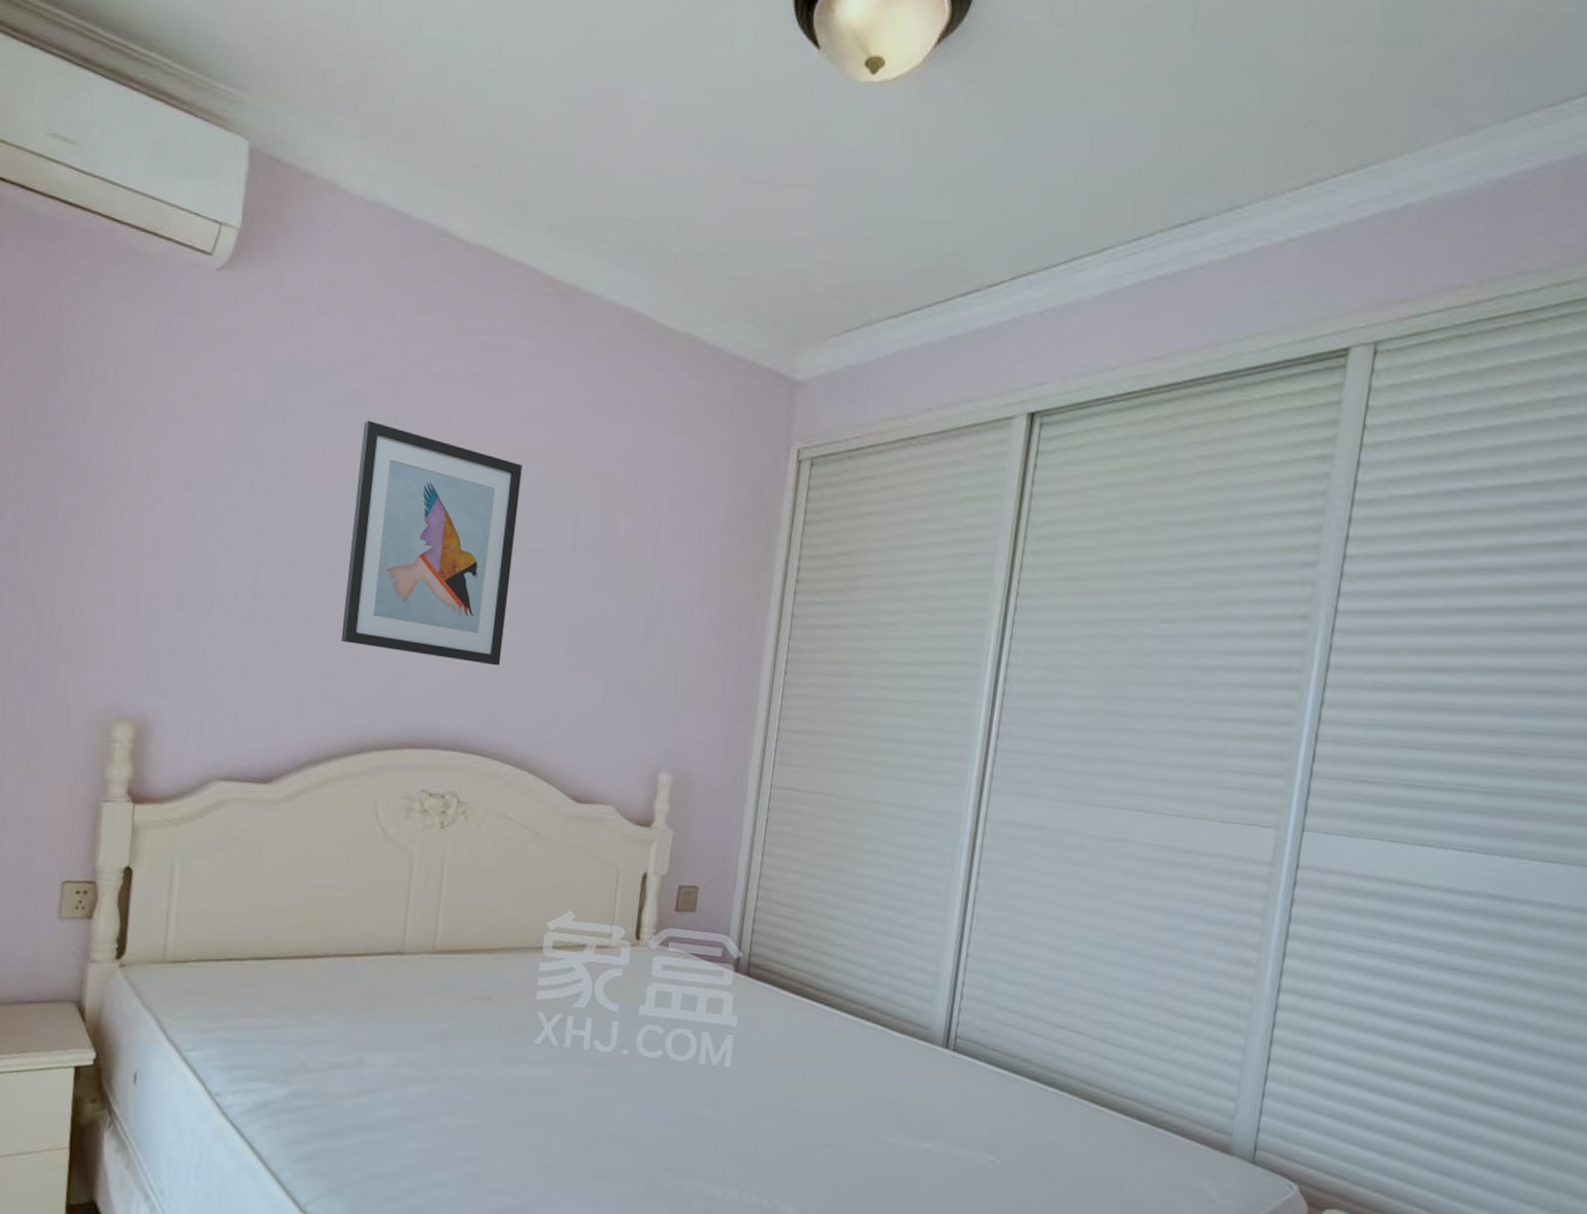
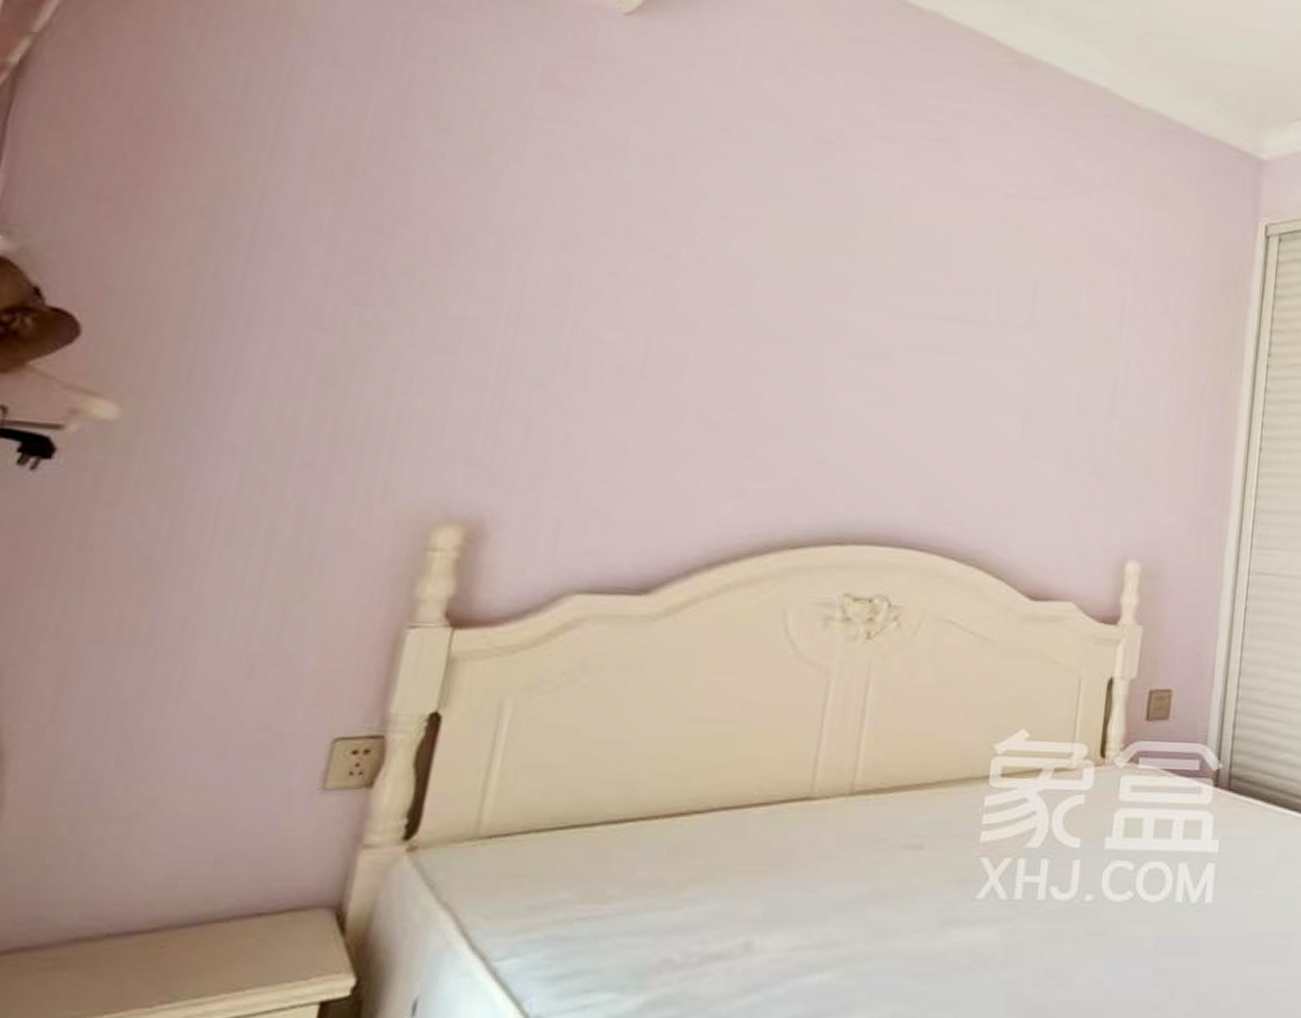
wall art: present [341,420,522,666] -> none [751,179,975,448]

